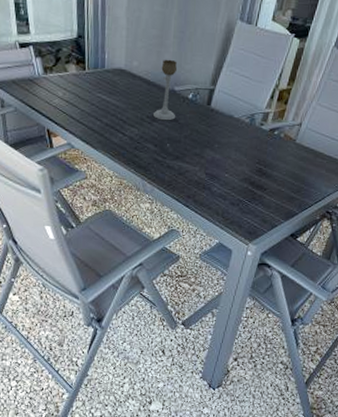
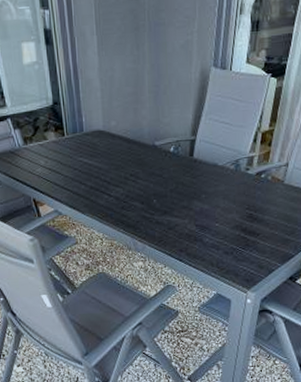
candle holder: present [154,59,178,121] -> none [137,115,159,177]

